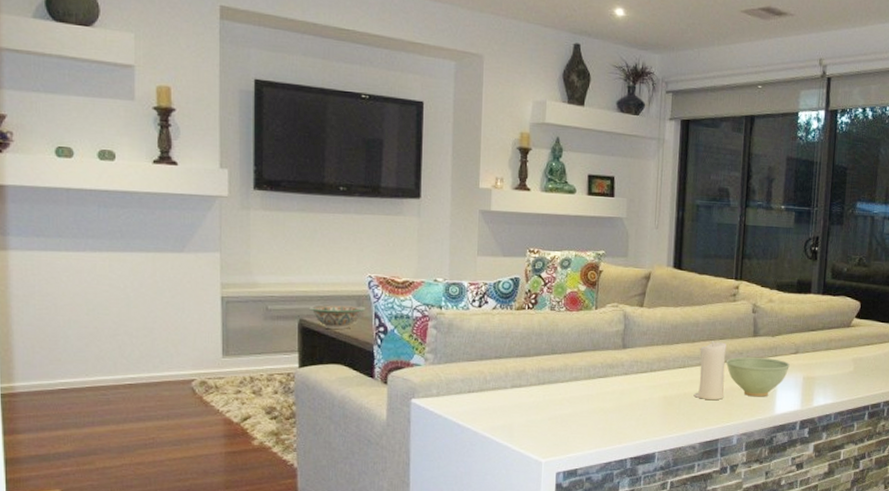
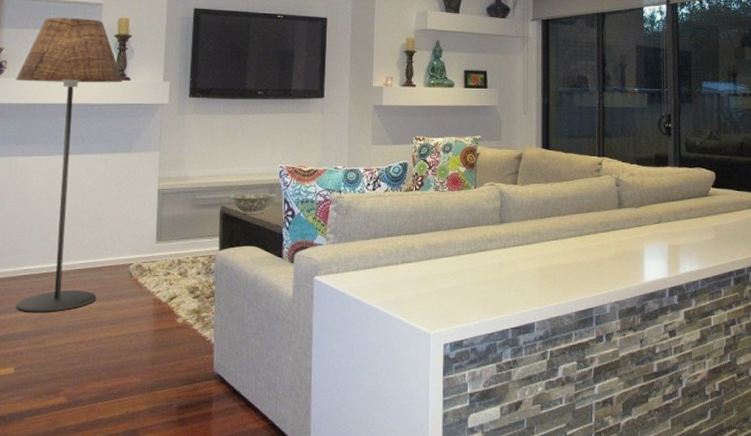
floor lamp: none [27,79,168,432] -> present [16,18,123,313]
candle: present [693,341,727,401] -> none [567,213,595,270]
bowl: present [725,356,790,397] -> none [594,227,654,266]

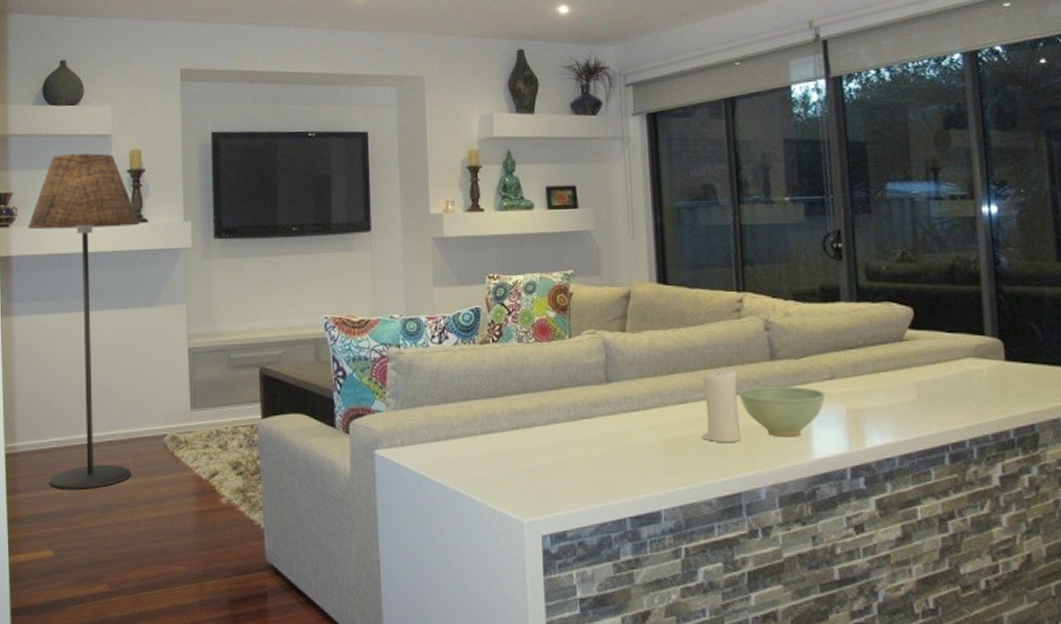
decorative bowl: present [230,192,277,215] -> none [269,349,324,377]
candle: none [567,213,595,270] -> present [701,368,742,443]
bowl: none [594,227,654,266] -> present [737,385,825,437]

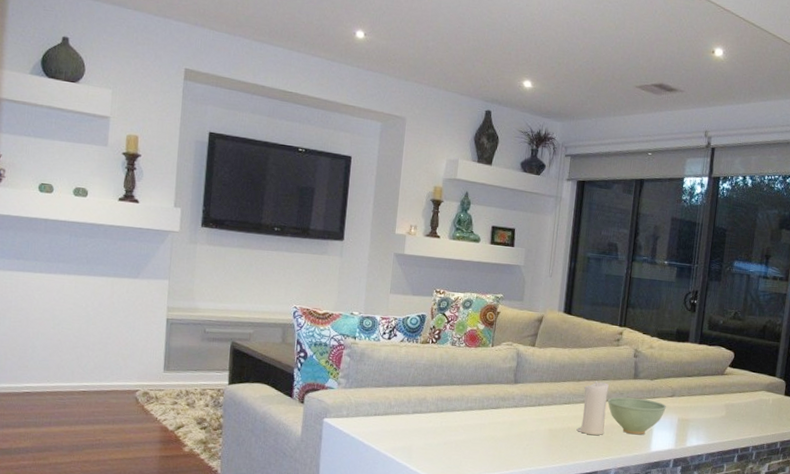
floor lamp: present [28,153,140,491] -> none [15,126,131,431]

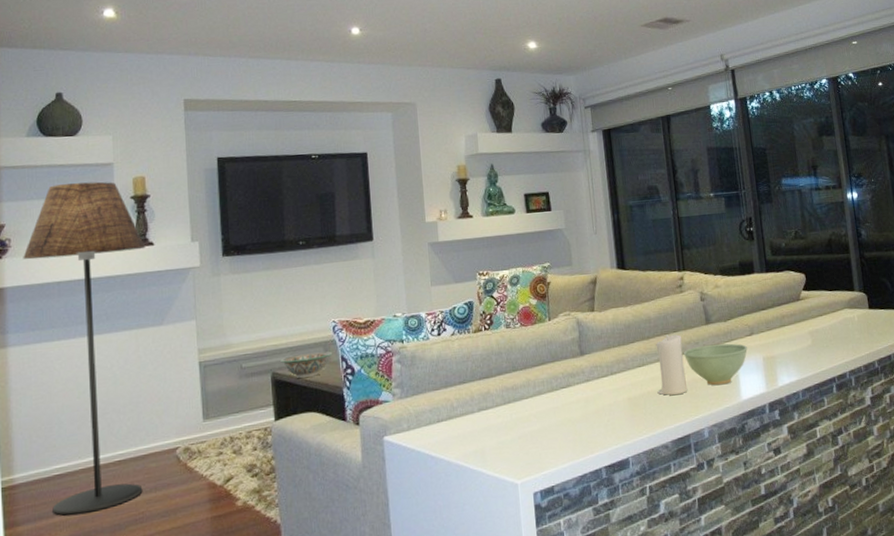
floor lamp: none [15,126,131,431] -> present [23,181,146,516]
decorative bowl: none [241,330,290,353] -> present [280,351,333,379]

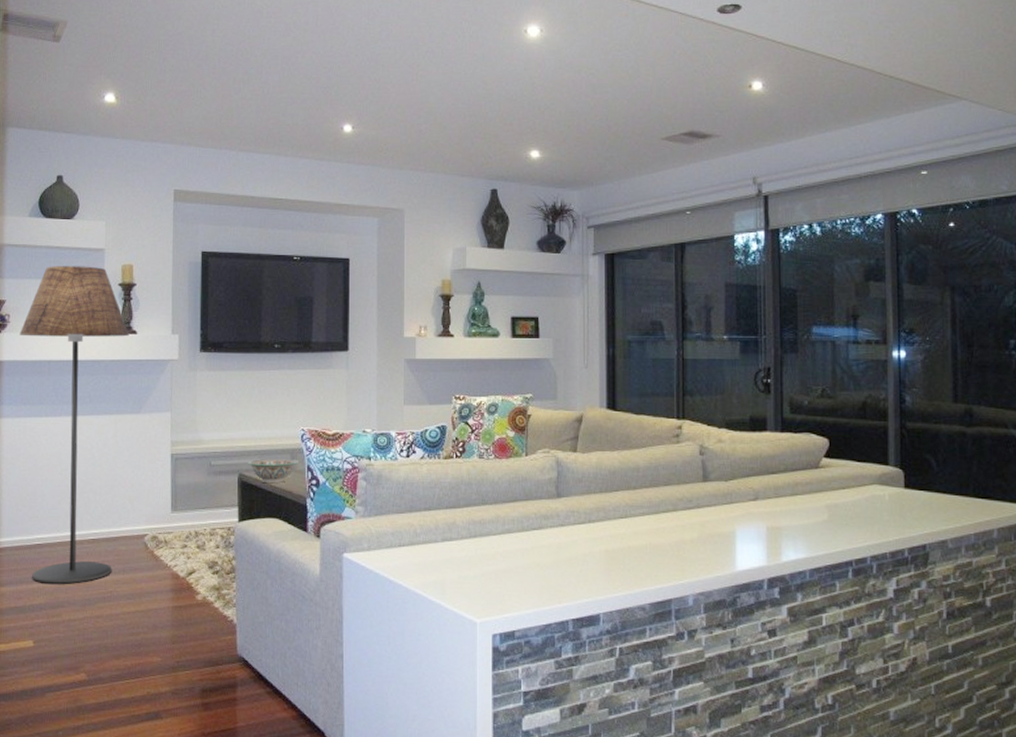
candle: present [656,334,688,396] -> none [639,487,674,555]
bowl: present [683,343,747,386] -> none [673,504,749,551]

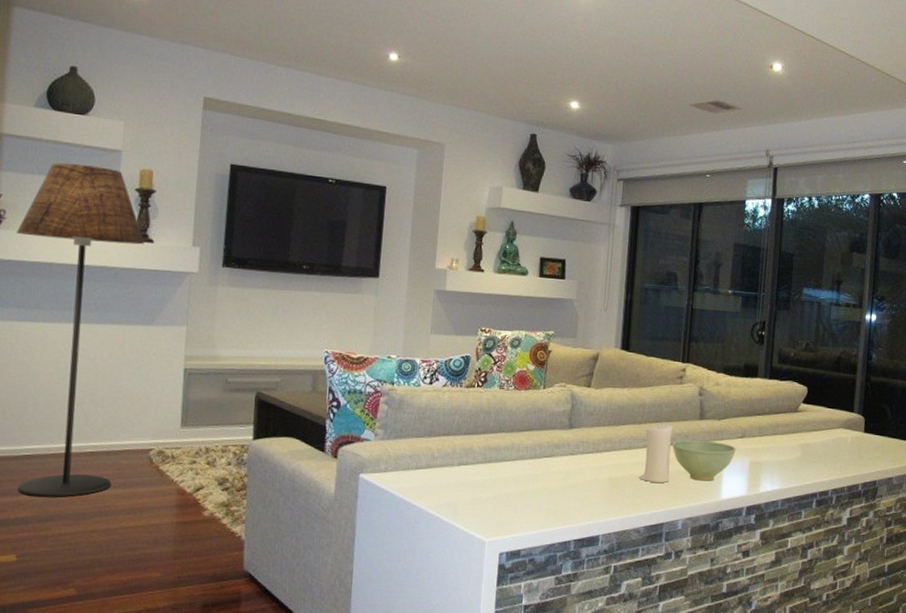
decorative bowl: present [248,458,300,484] -> none [267,378,321,403]
candle: none [639,487,674,555] -> present [639,423,673,484]
bowl: none [673,504,749,551] -> present [671,439,736,481]

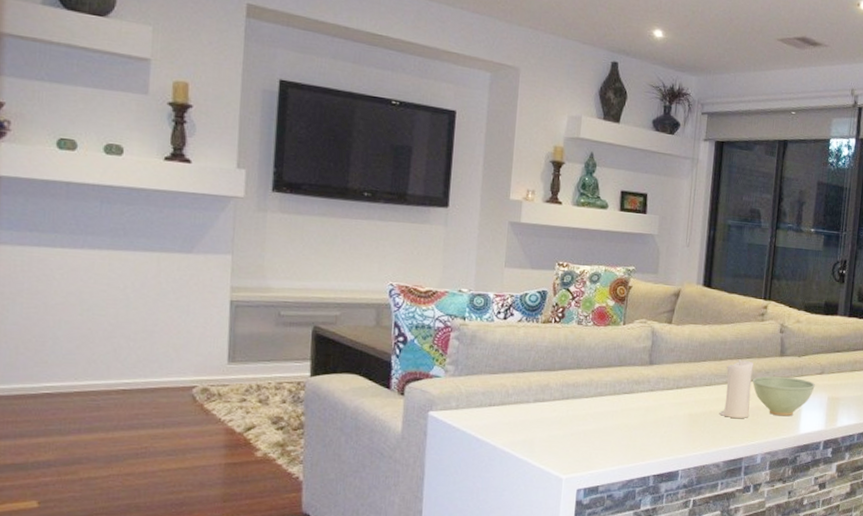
floor lamp: present [16,162,145,498] -> none [25,69,181,440]

